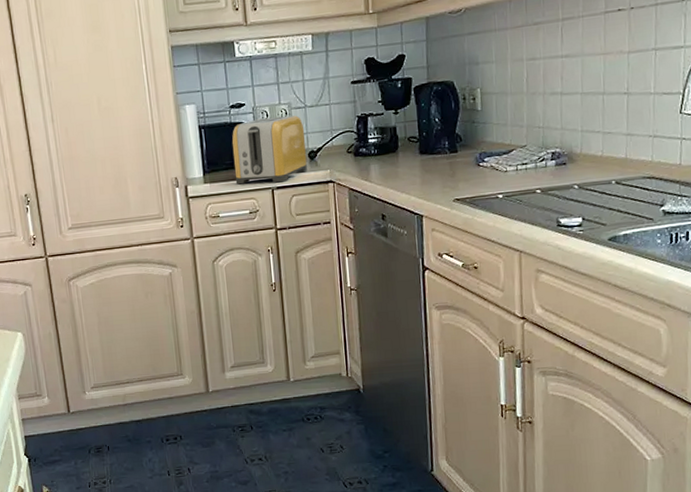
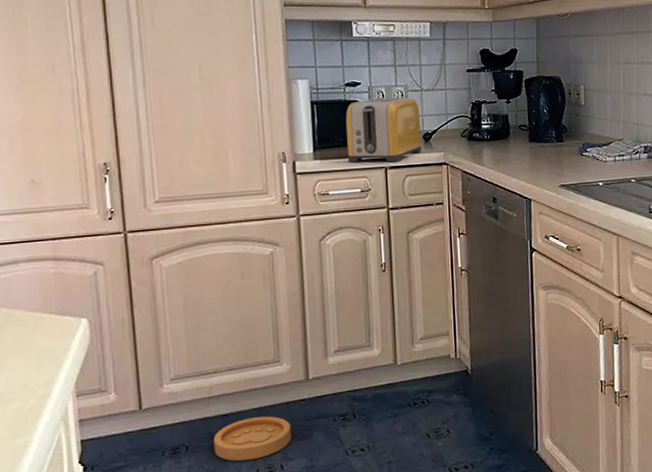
pet bowl: none [129,424,196,463] -> present [213,416,291,462]

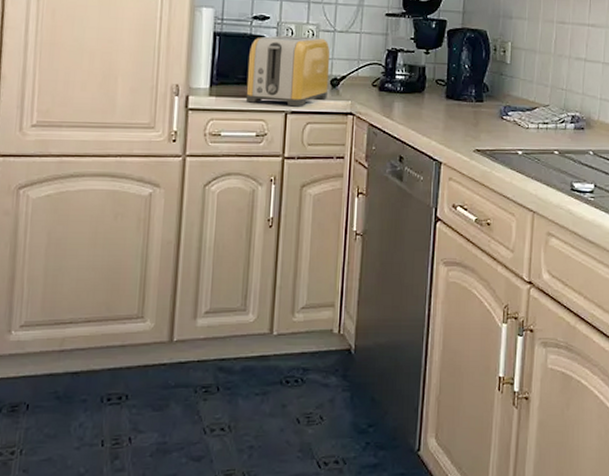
pet bowl: present [213,416,291,462] -> none [57,379,146,429]

